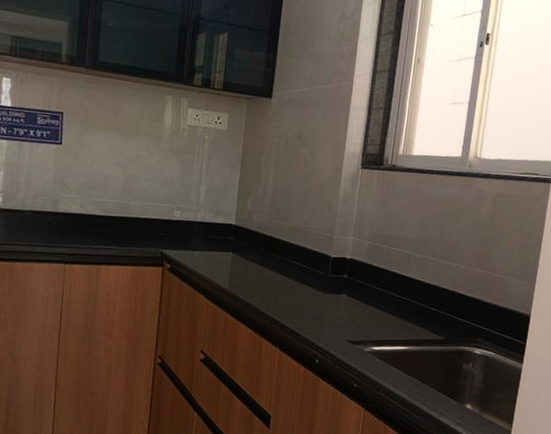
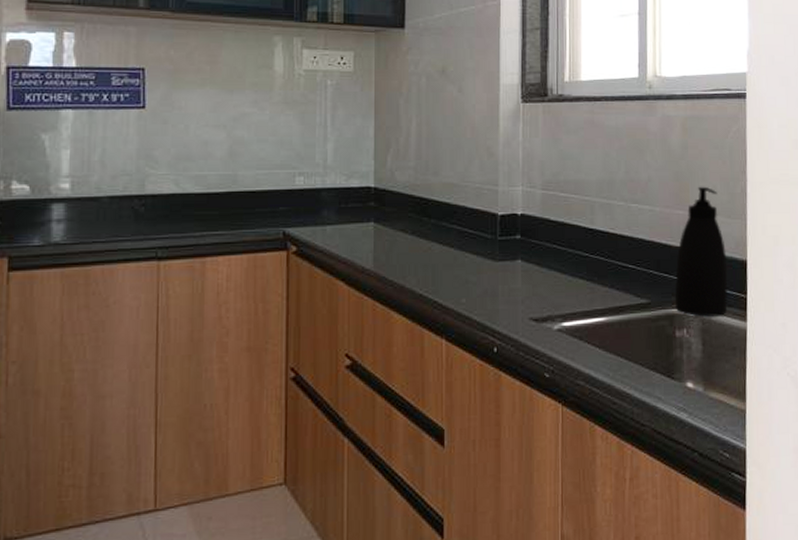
soap dispenser: none [465,251,514,357] -> present [674,186,728,317]

